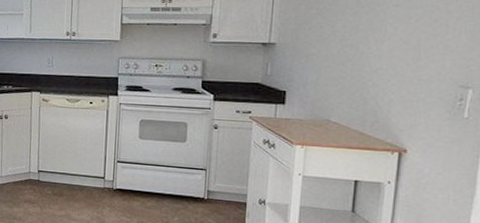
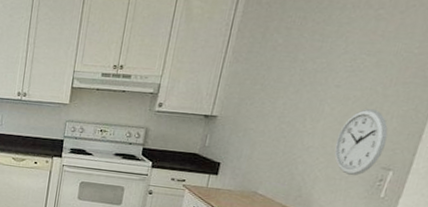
wall clock: none [405,25,460,97] -> present [334,108,388,176]

